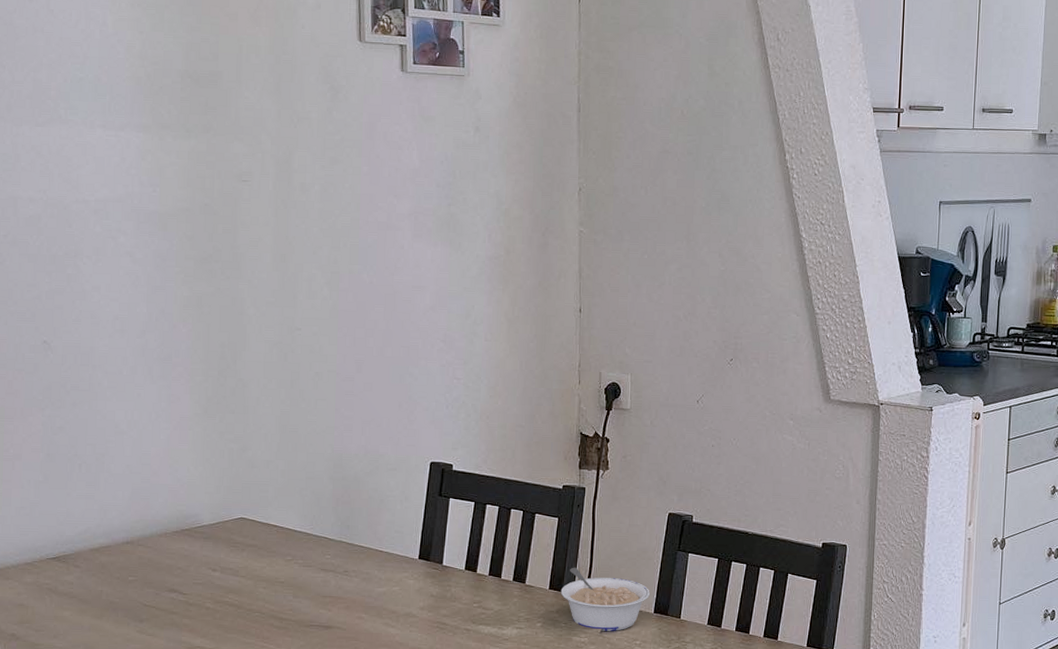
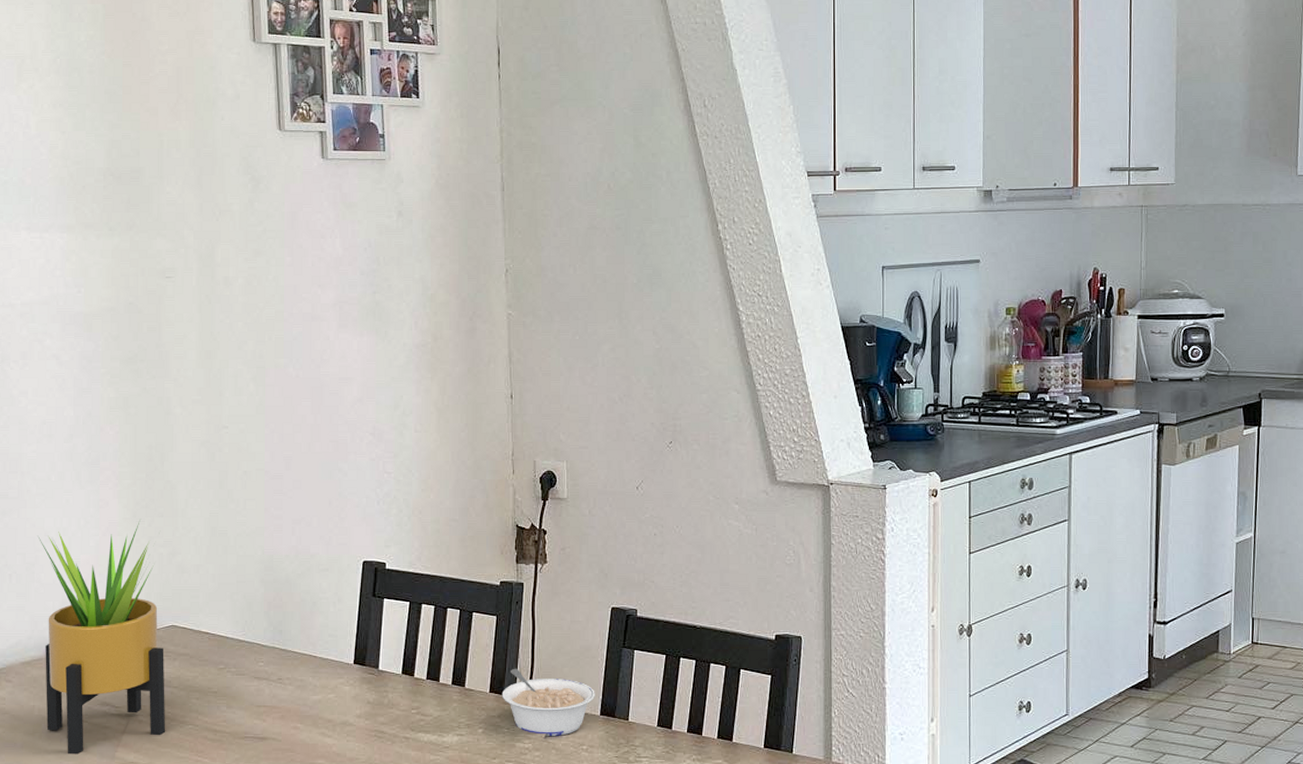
potted plant: none [108,416,233,638] -> present [37,520,166,755]

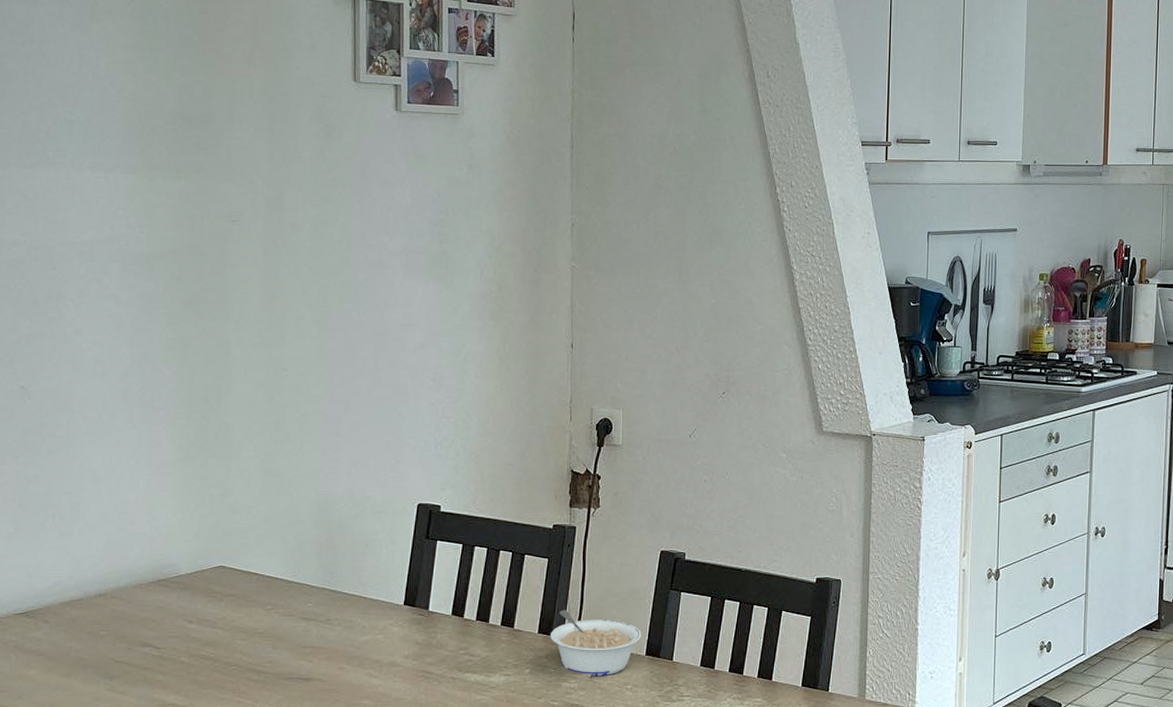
potted plant: present [37,520,166,755] -> none [83,460,211,696]

